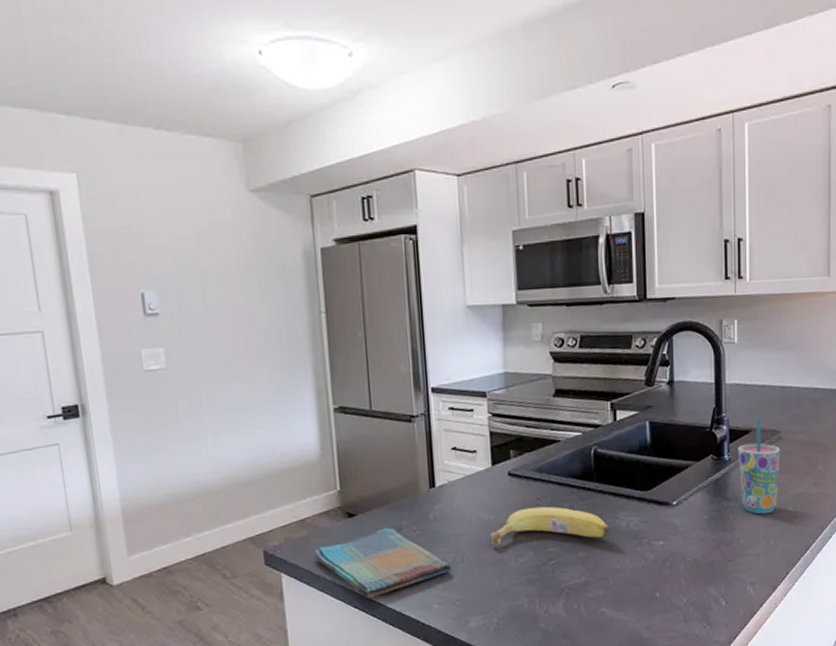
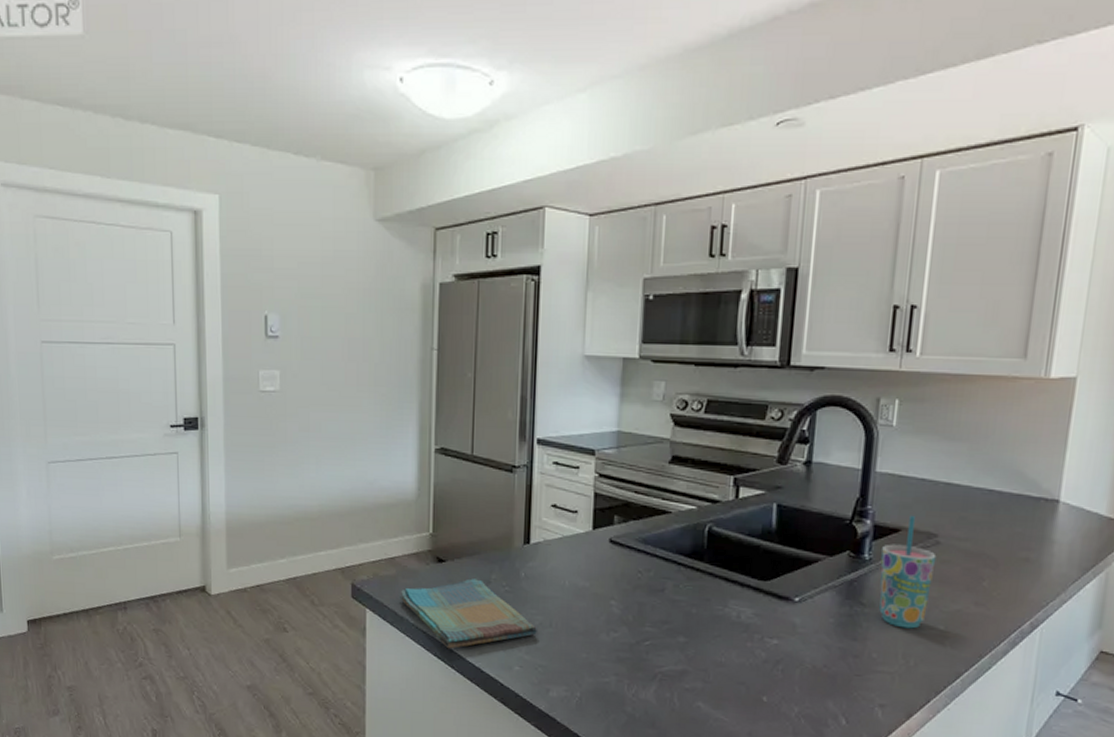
fruit: present [490,506,609,547] -> none [582,580,716,625]

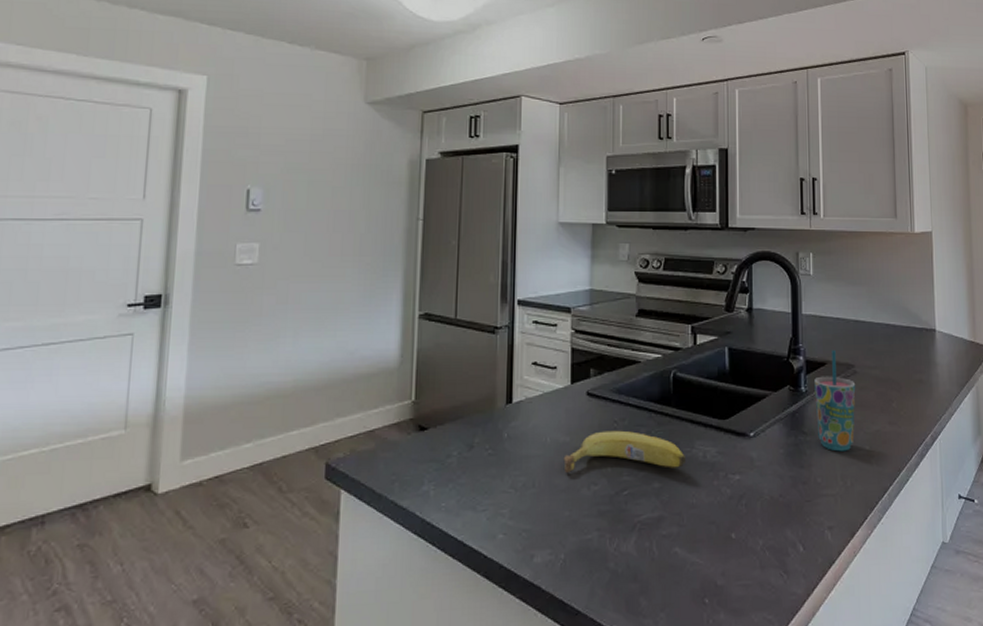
dish towel: present [400,578,538,649] -> none [378,444,522,525]
fruit: none [582,580,716,625] -> present [563,430,685,472]

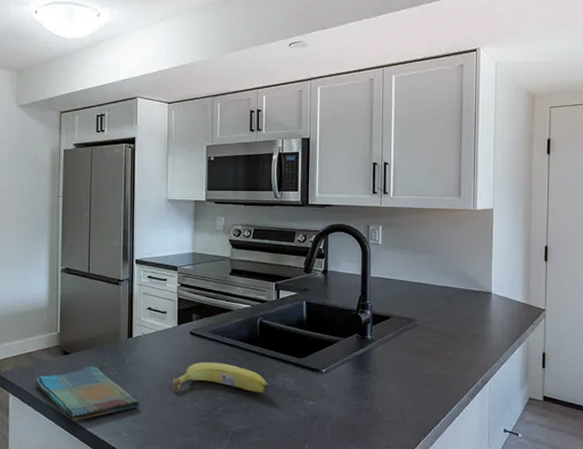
dish towel: none [378,444,522,525] -> present [35,366,140,422]
cup: present [814,349,856,452] -> none [379,306,416,388]

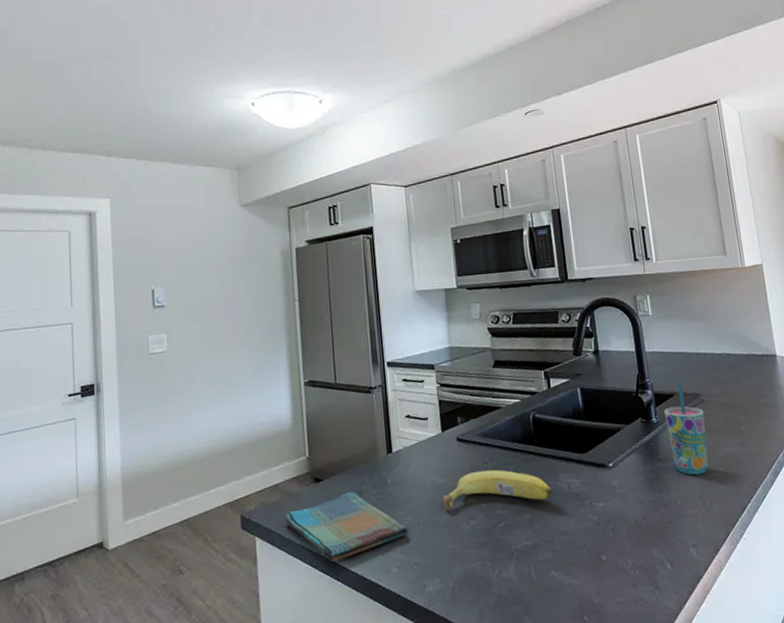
cup: none [379,306,416,388] -> present [664,381,708,475]

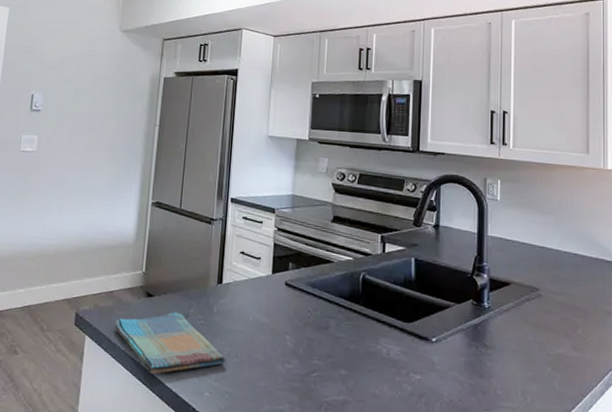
fruit: present [442,469,552,510] -> none [262,318,370,360]
cup: present [664,381,708,475] -> none [497,271,540,369]

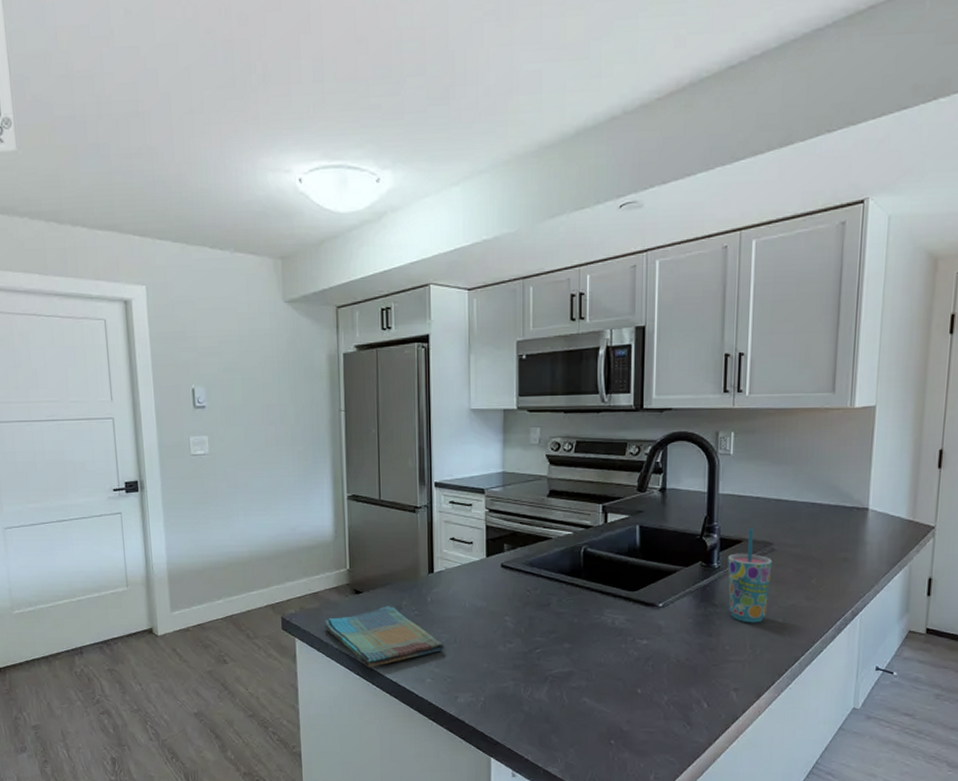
cup: none [497,271,540,369] -> present [727,528,773,623]

